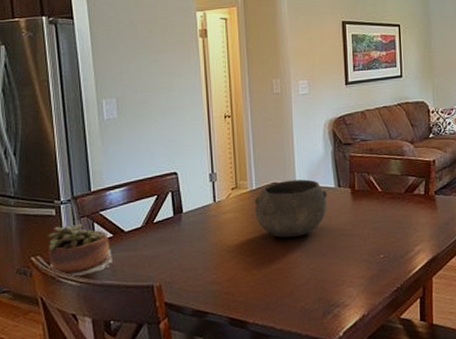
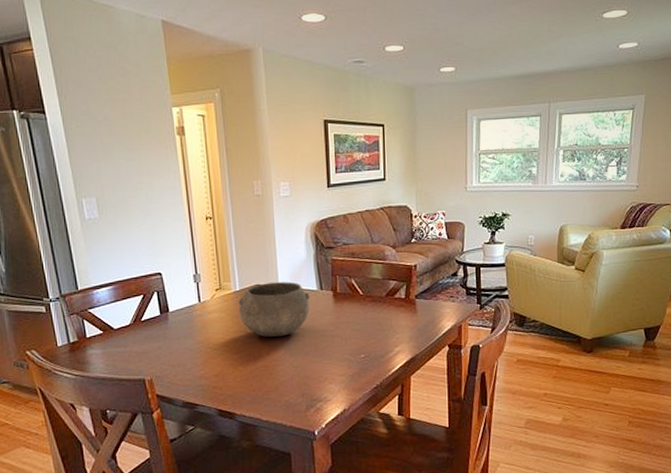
succulent plant: present [47,223,112,279] -> none [39,320,104,372]

